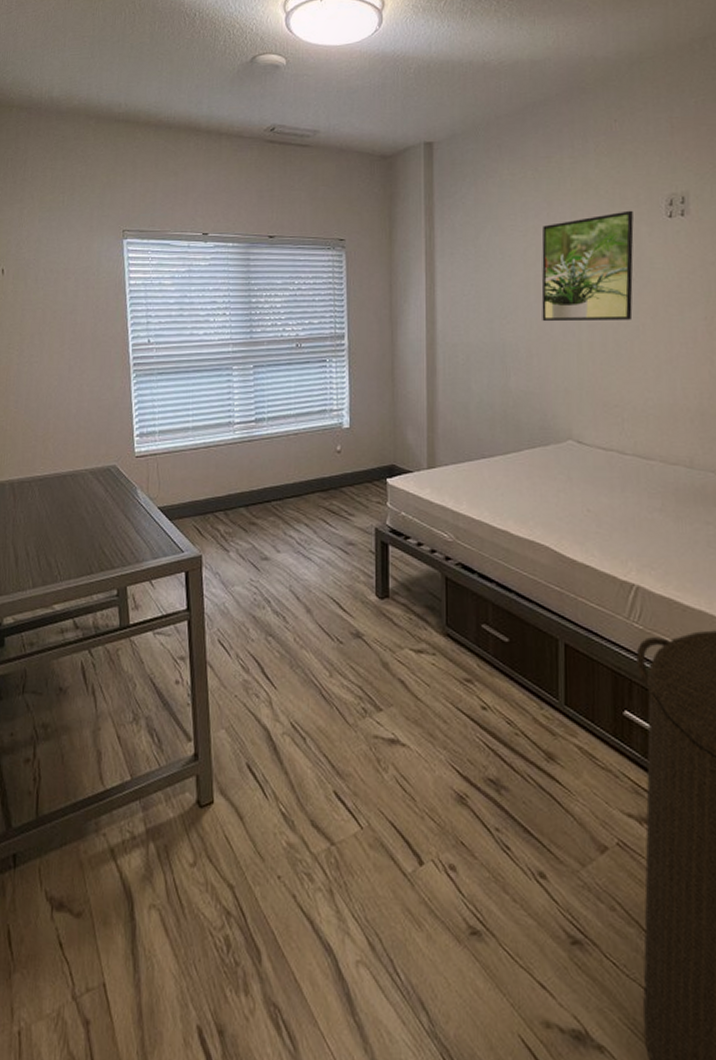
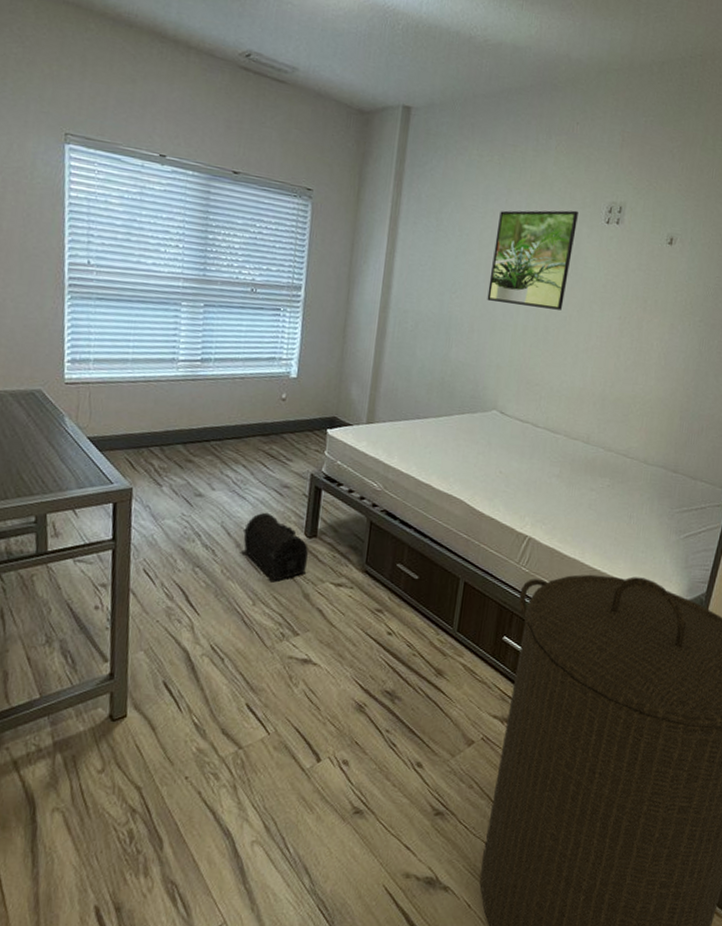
treasure chest: none [311,573,381,649] -> present [242,512,308,581]

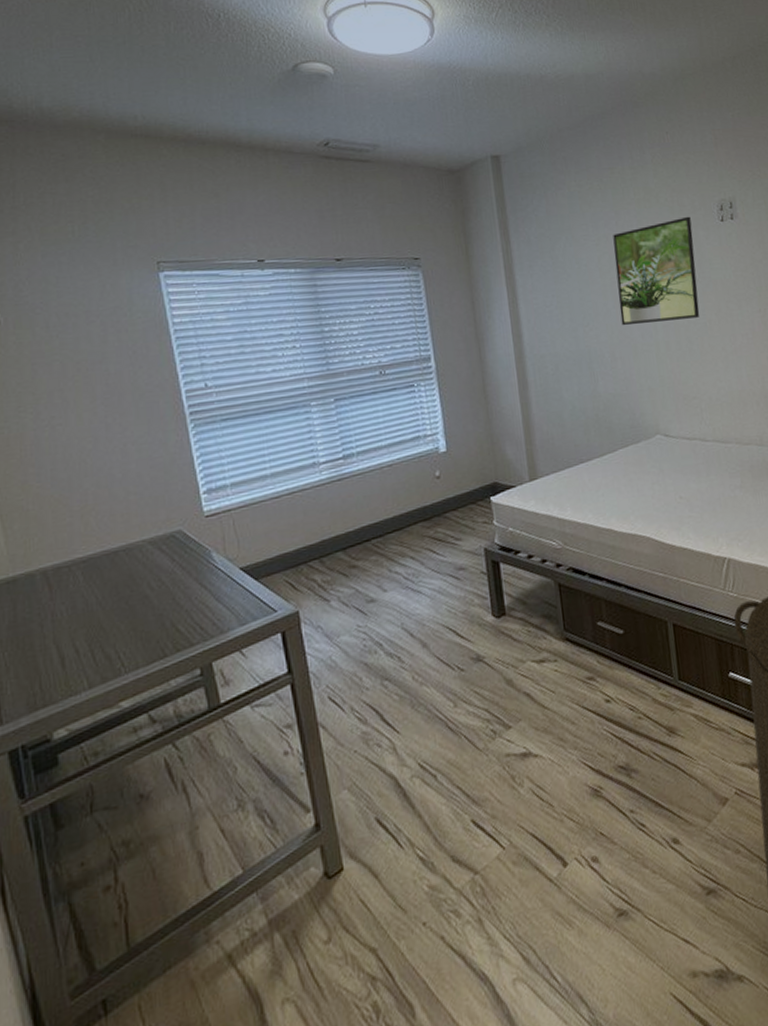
treasure chest: present [242,512,308,581] -> none [425,601,502,675]

